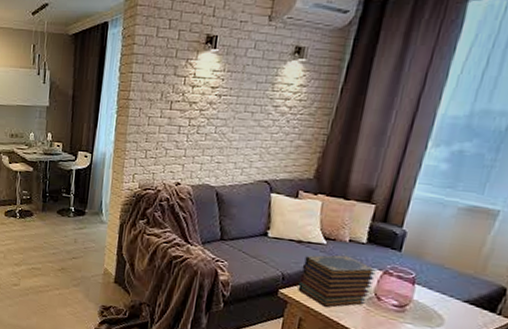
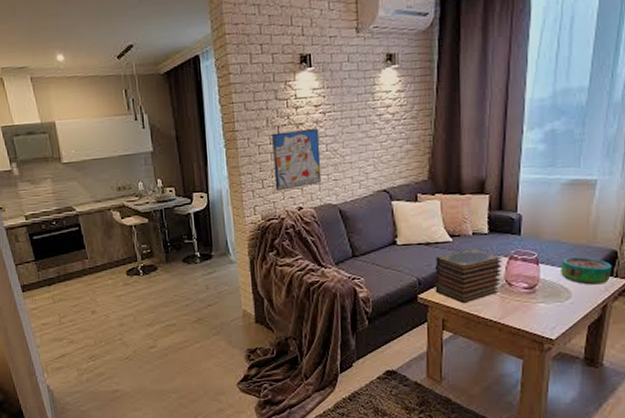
wall art: none [157,107,212,164] -> present [272,129,322,191]
decorative bowl: none [437,283,498,319] -> present [561,256,613,285]

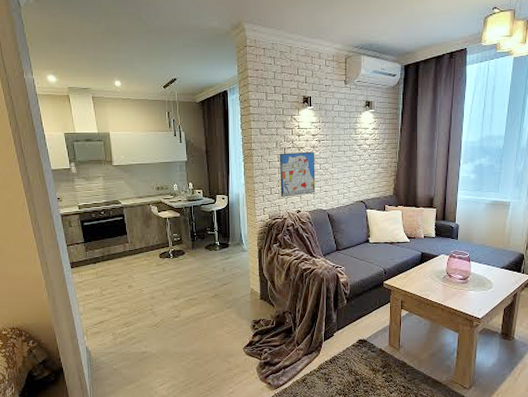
book stack: present [434,249,502,304] -> none [396,248,445,290]
decorative bowl: present [561,256,613,285] -> none [485,257,521,278]

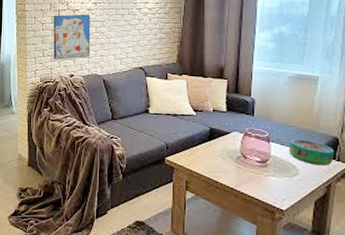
decorative bowl: none [485,257,521,278] -> present [289,138,335,166]

